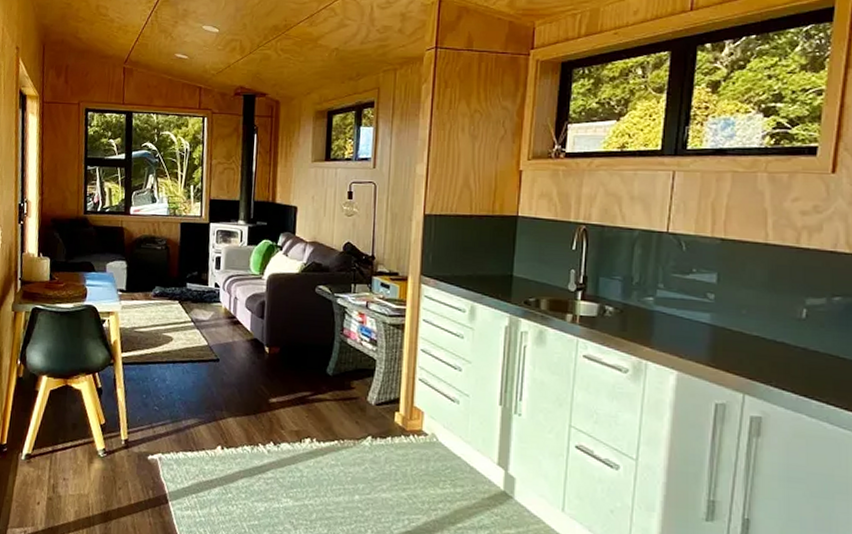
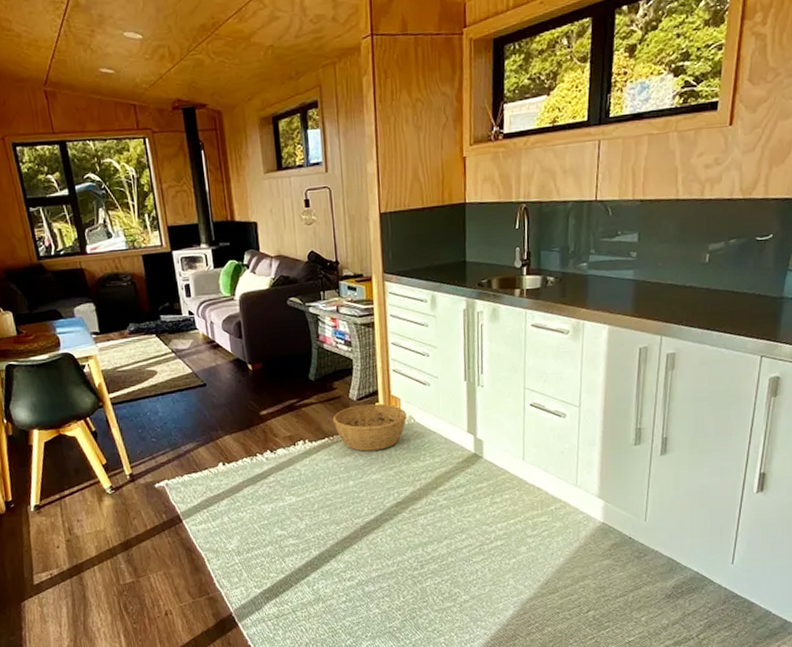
basket: none [345,411,430,466] -> present [332,404,407,451]

